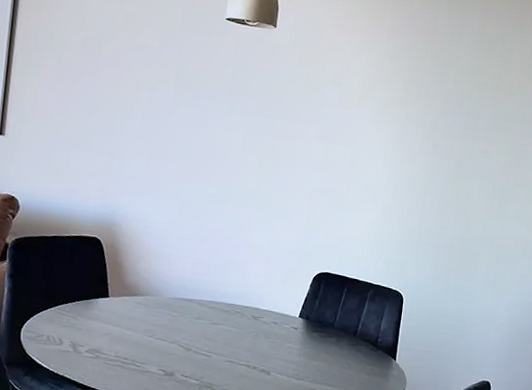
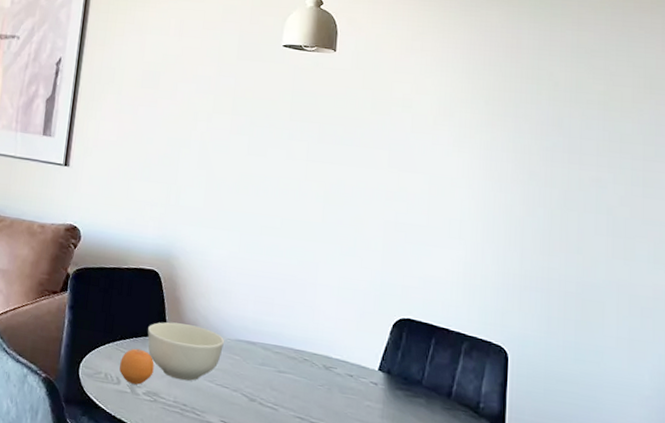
fruit: none [62,311,96,344] -> present [119,348,154,385]
bowl: none [89,285,164,338] -> present [147,322,225,381]

